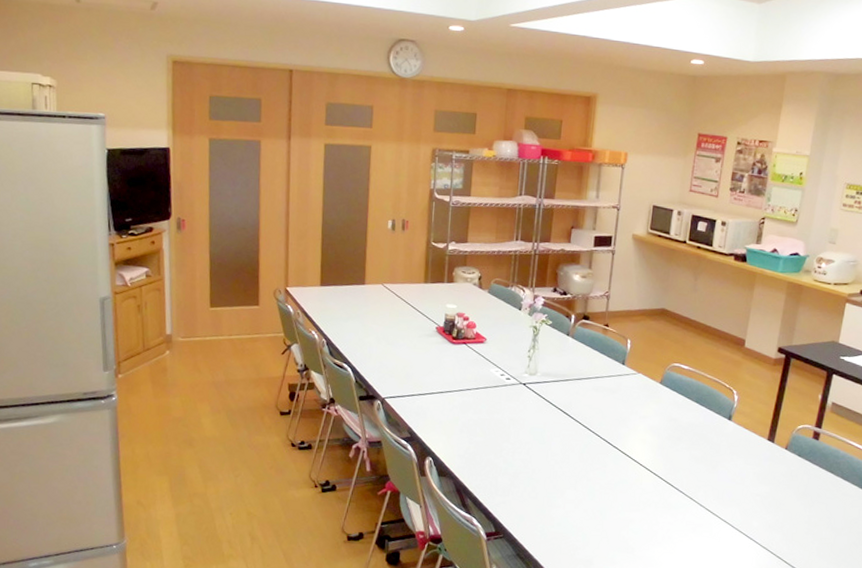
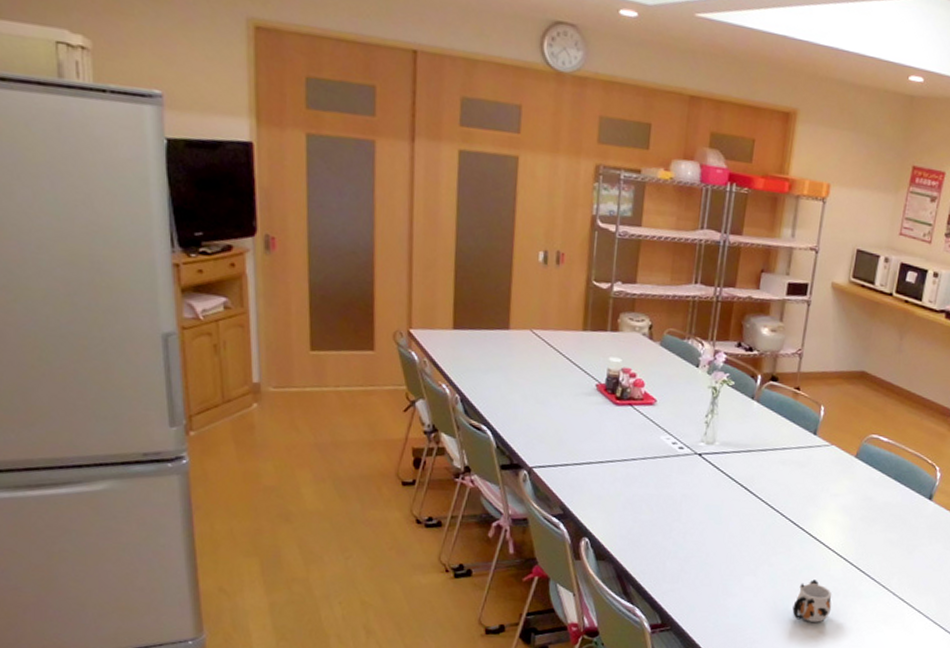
mug: none [610,492,645,531] -> present [792,579,832,622]

